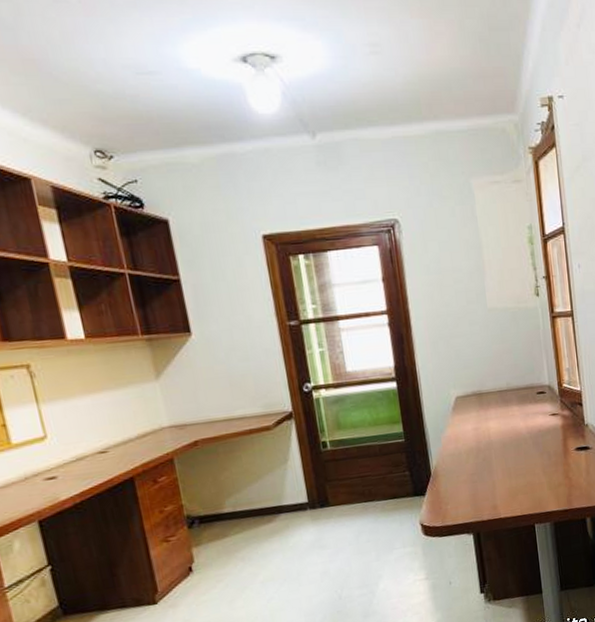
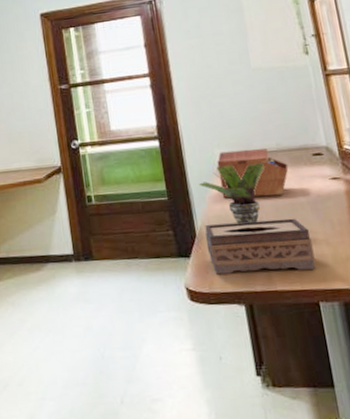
potted plant: none [434,402,495,461] -> present [198,163,265,224]
tissue box: none [439,452,533,509] -> present [205,218,315,275]
sewing box: none [452,388,516,438] -> present [217,148,289,199]

